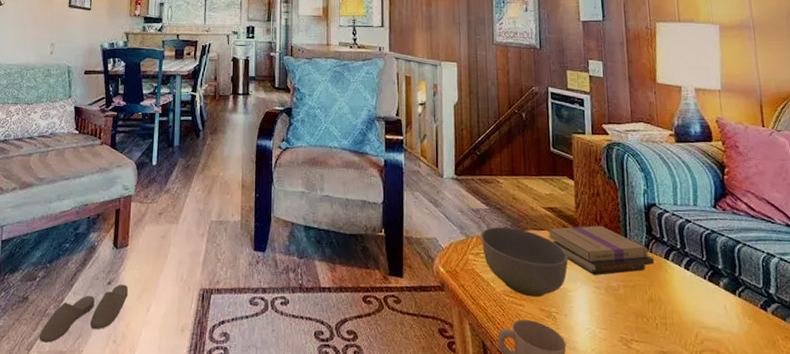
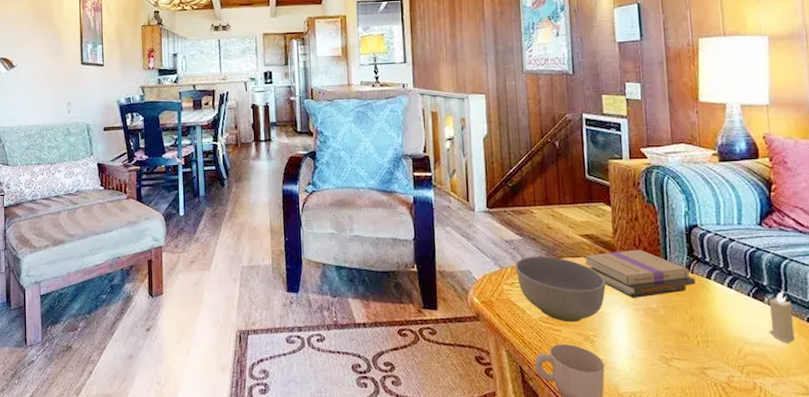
slippers: present [39,284,128,343] -> none [86,330,167,387]
candle: none [724,275,750,330] -> present [768,291,795,343]

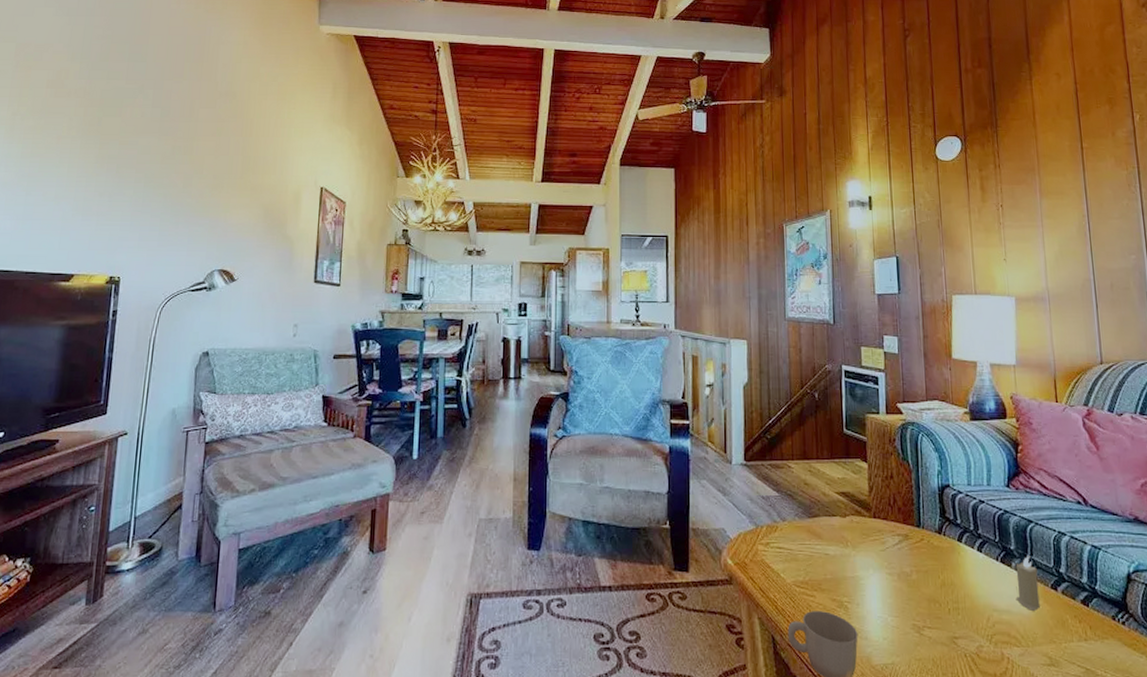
bowl: present [515,256,606,322] -> none [771,515,861,587]
books: present [584,249,696,298] -> none [840,509,947,561]

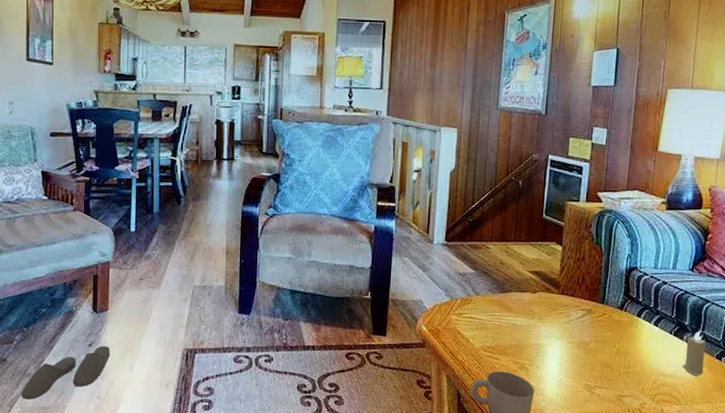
slippers: none [284,592,386,661] -> present [21,345,110,400]

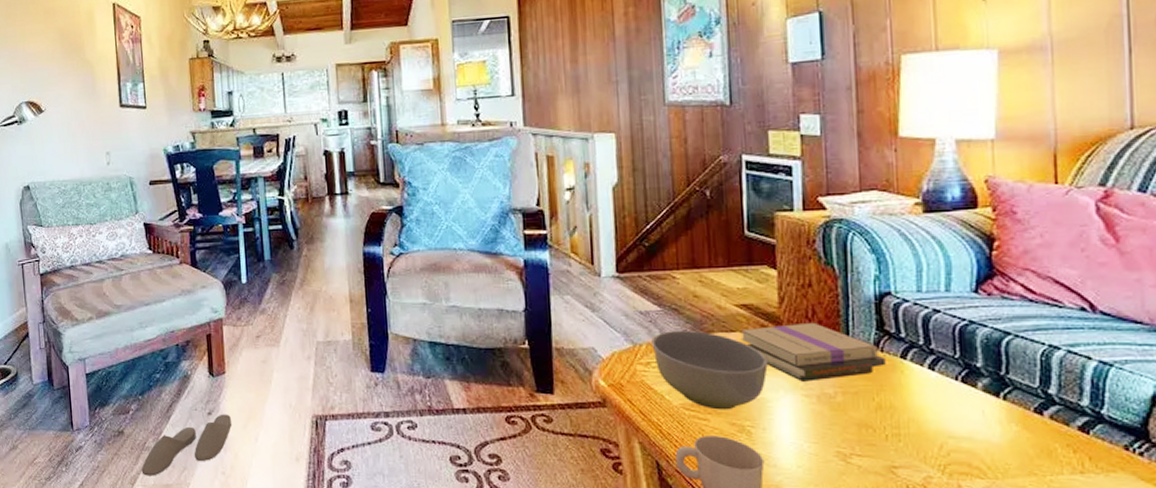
bowl: none [465,289,547,352] -> present [651,331,768,410]
books: none [530,287,627,332] -> present [740,322,886,382]
candle: present [682,330,706,376] -> none [981,374,1016,438]

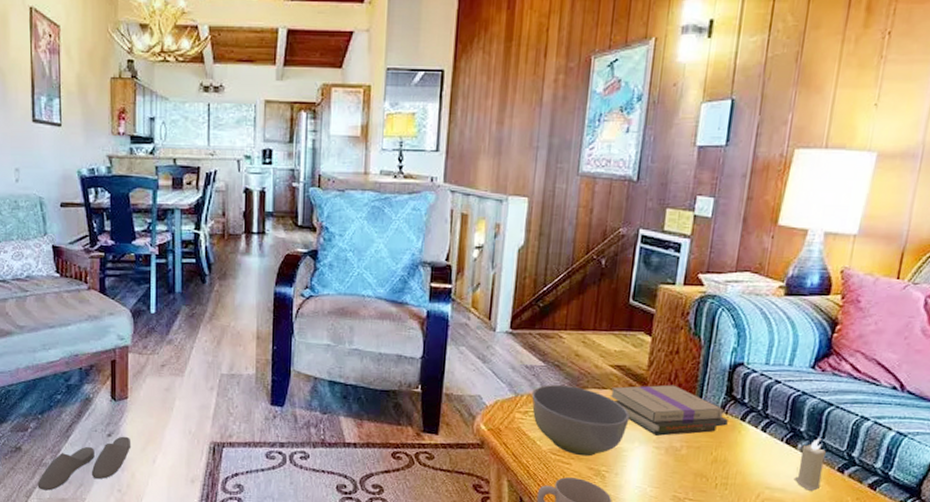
candle: none [981,374,1016,438] -> present [793,438,826,491]

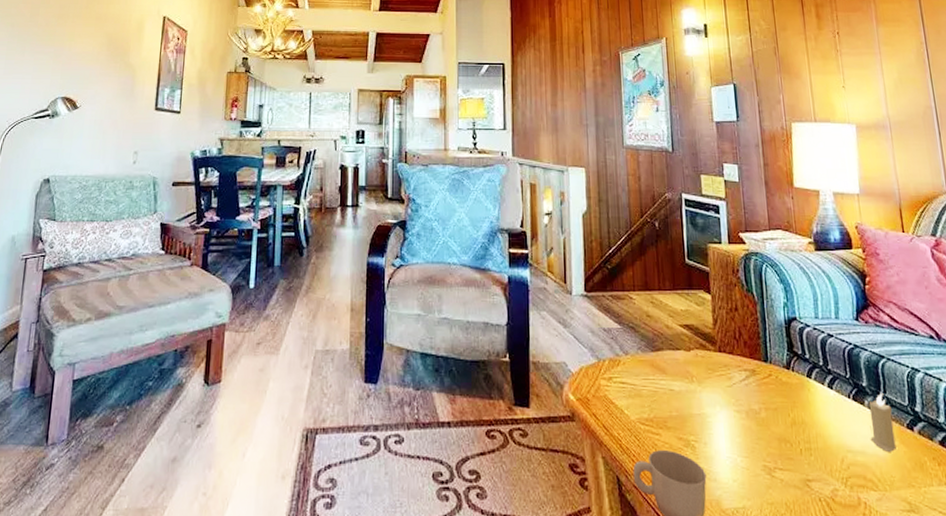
slippers: present [37,436,130,491] -> none [116,426,220,499]
bowl: present [531,385,630,457] -> none [613,348,707,425]
books: present [610,384,728,436] -> none [684,343,796,398]

